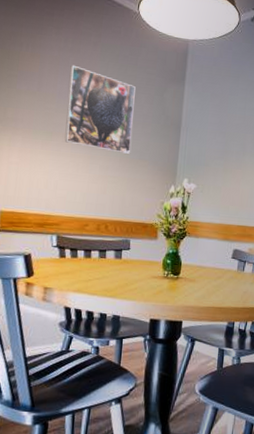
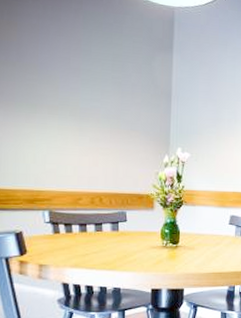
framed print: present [64,65,136,154] -> none [50,33,122,125]

